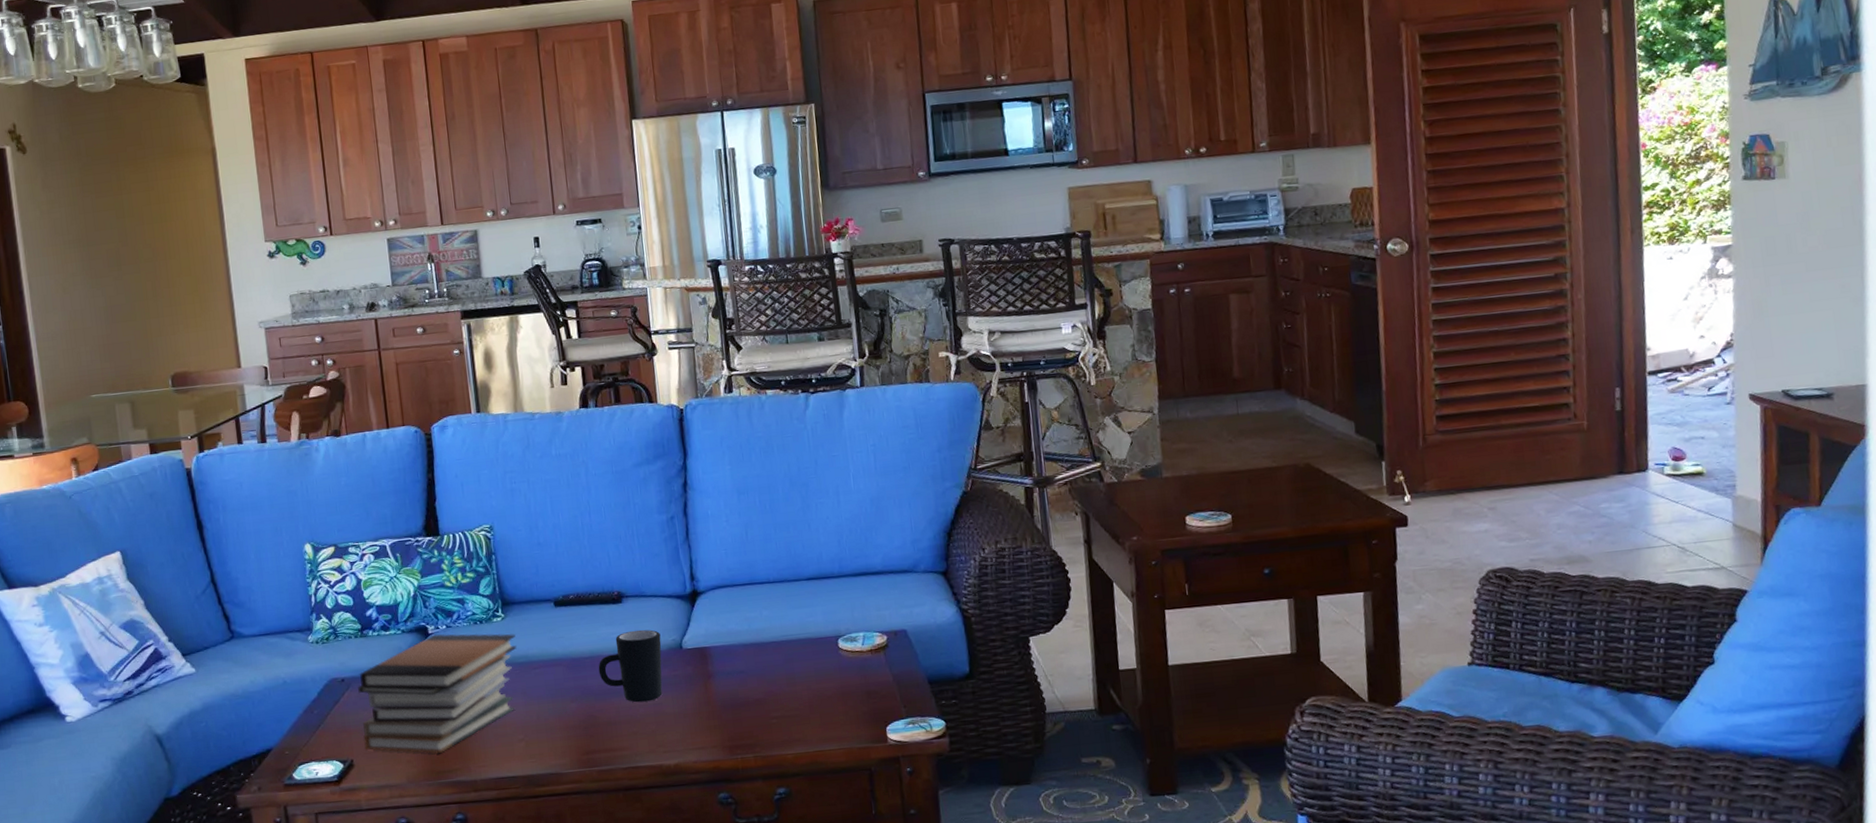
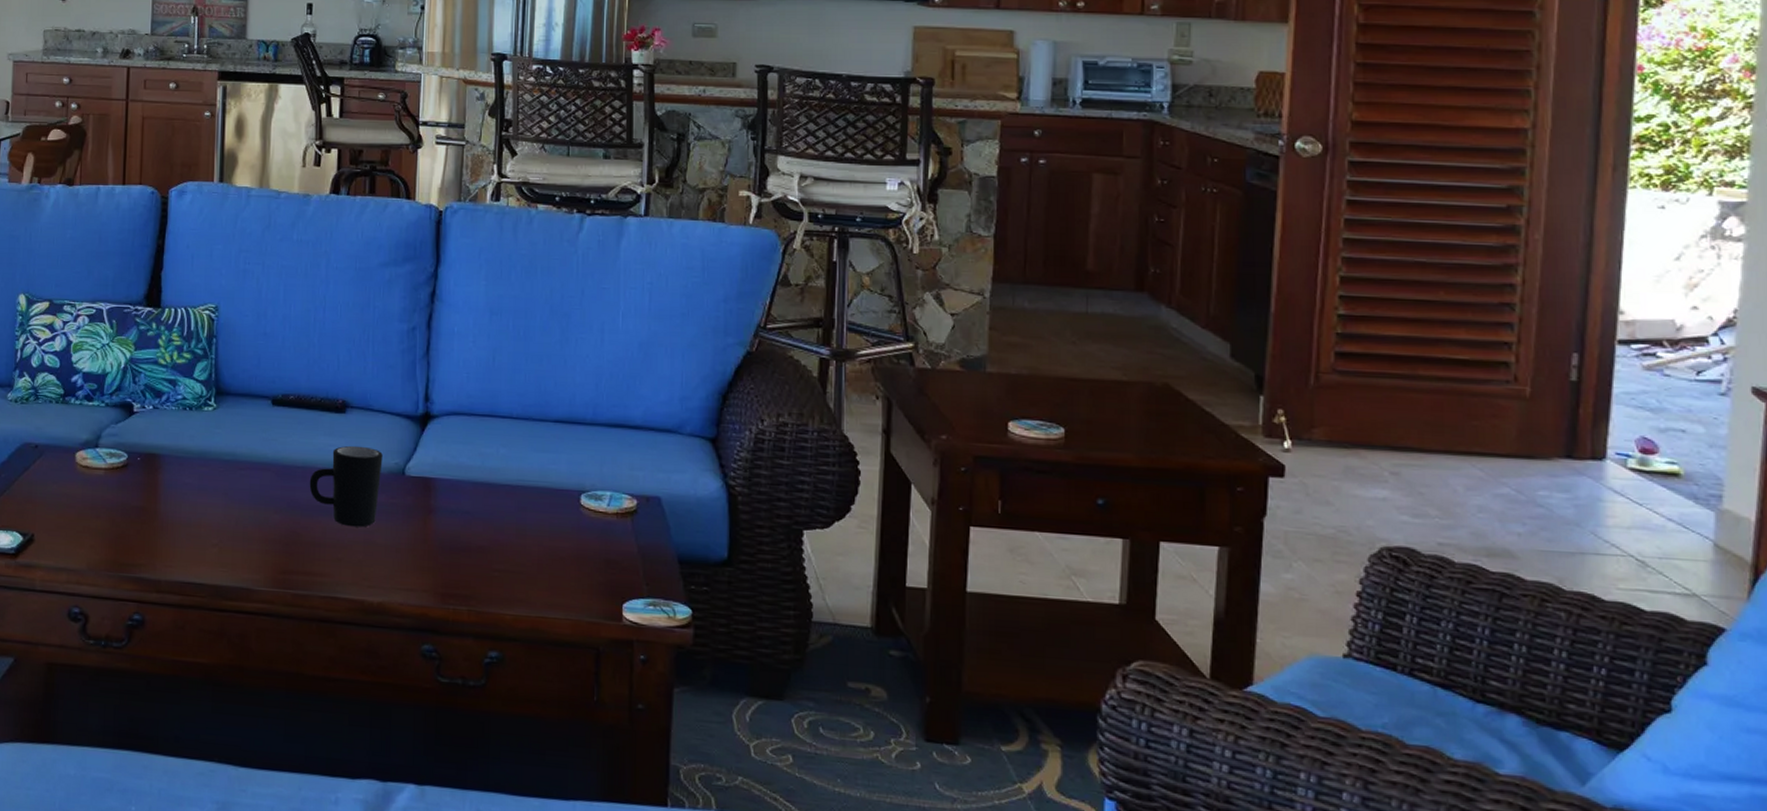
book stack: present [358,633,517,754] -> none [48,413,225,544]

